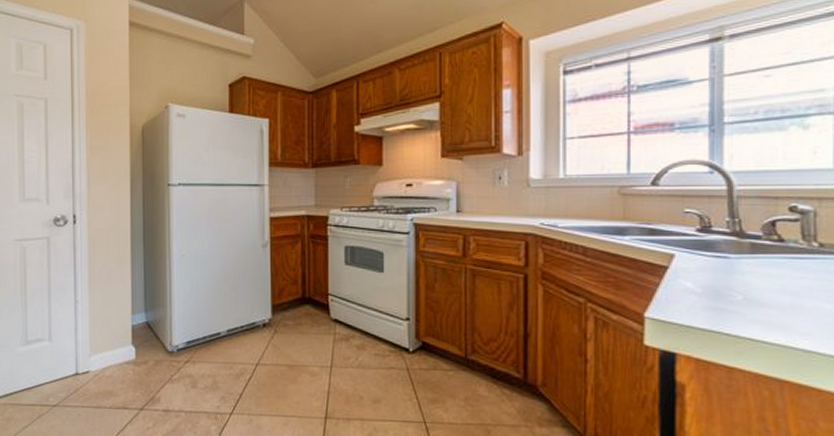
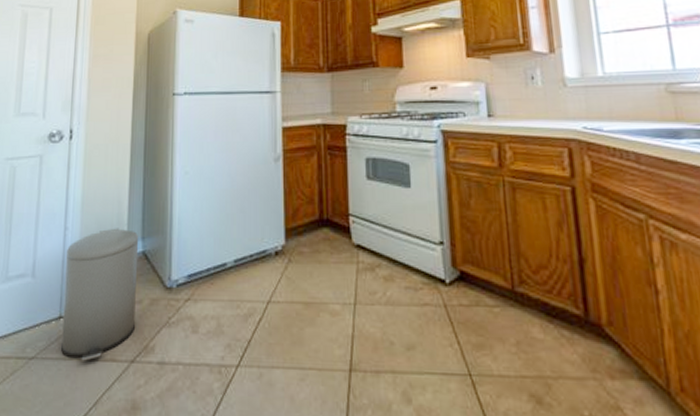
pedal bin: none [77,302,143,408] -> present [61,228,139,361]

